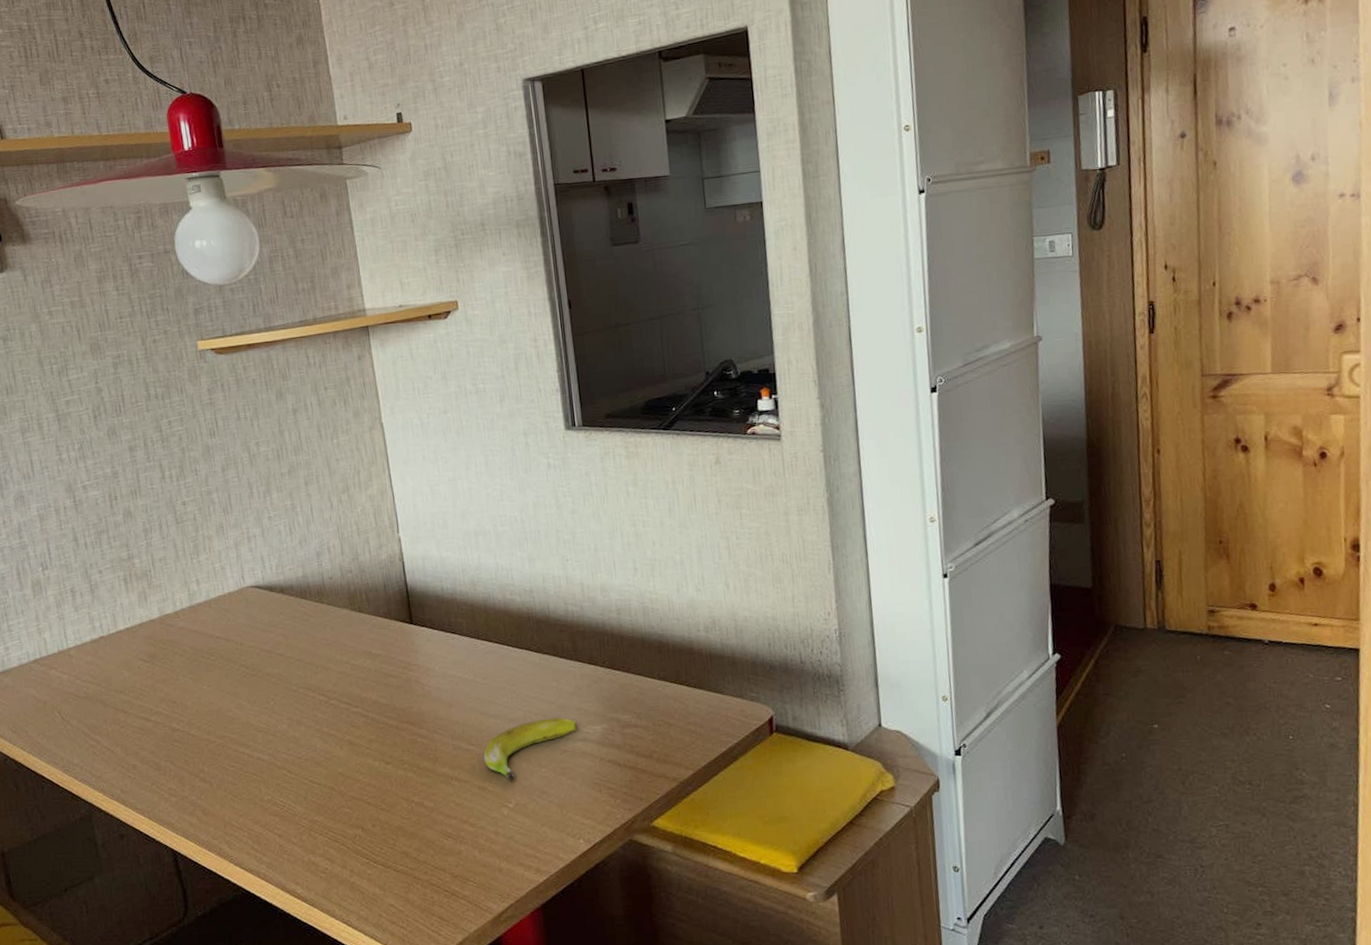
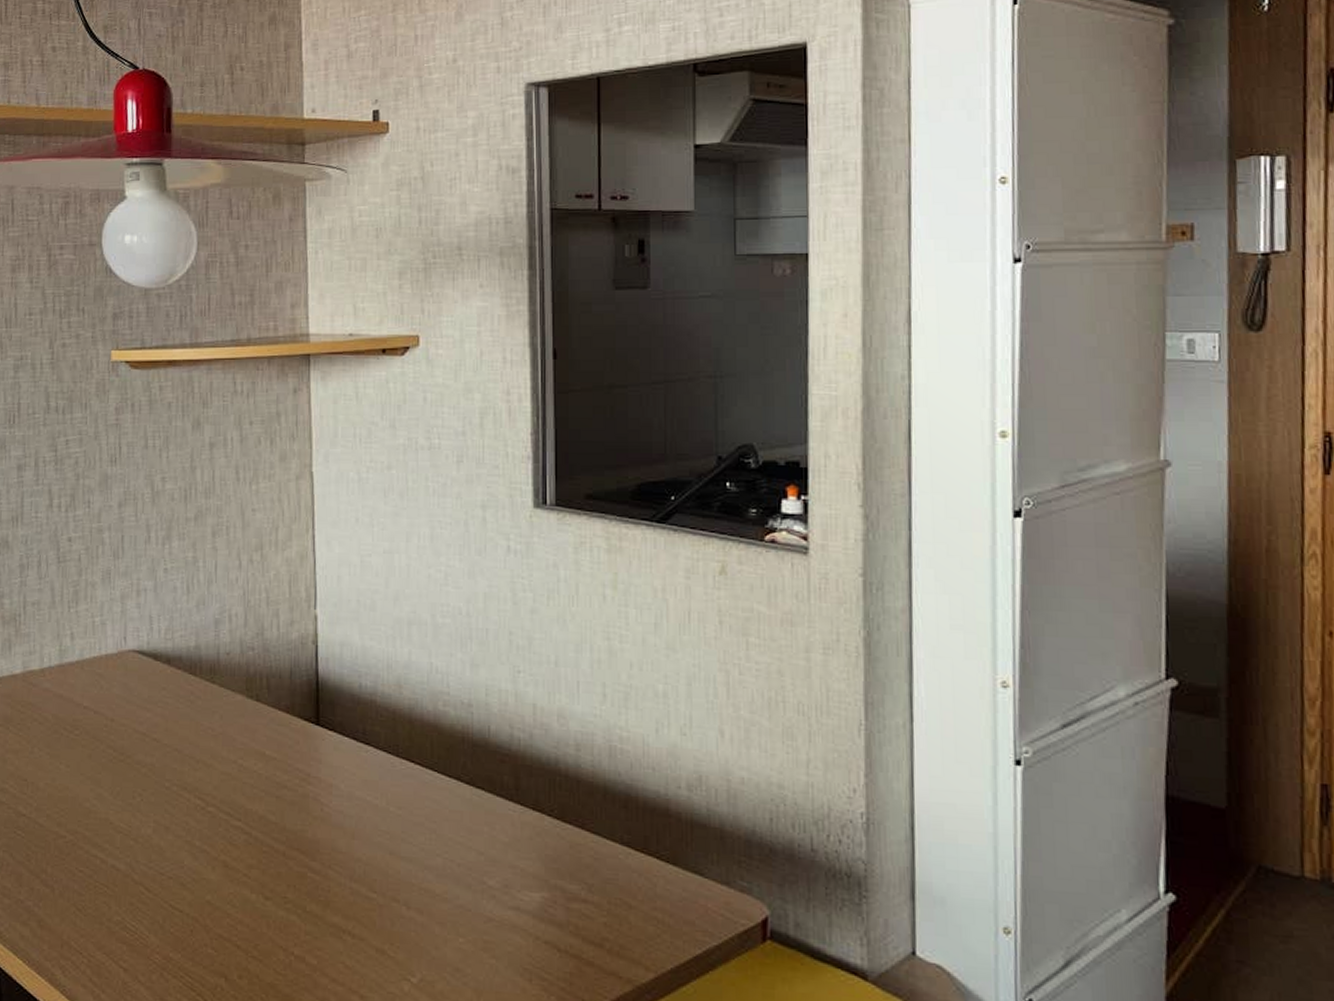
banana: present [483,717,577,781] -> none [387,872,510,947]

